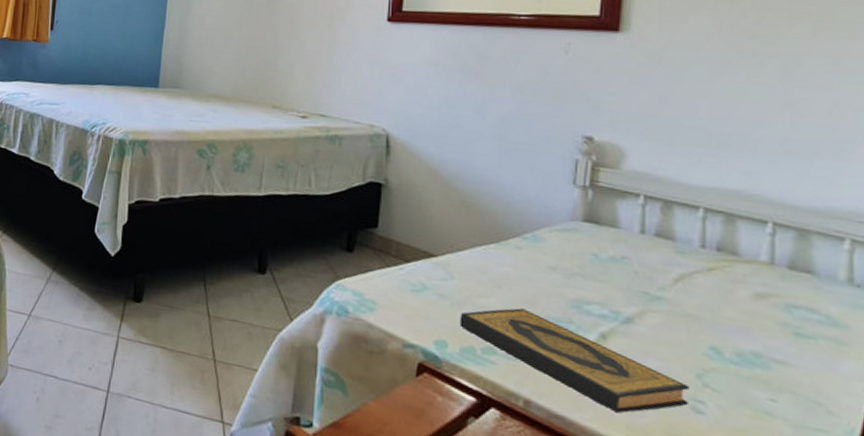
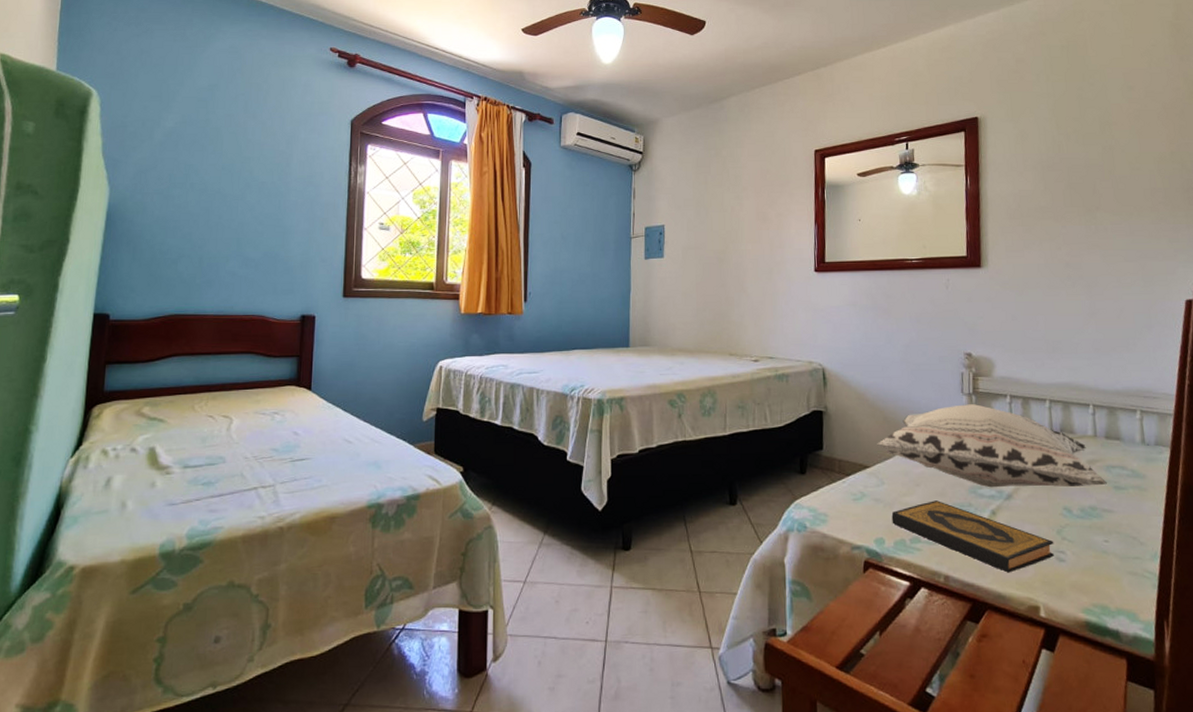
decorative pillow: none [447,198,785,328] -> present [876,404,1108,488]

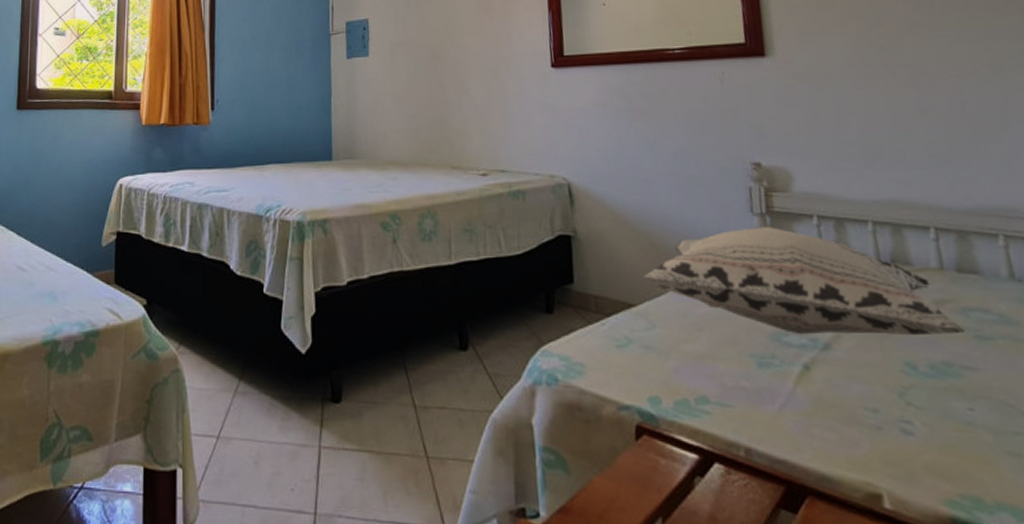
hardback book: present [891,500,1054,573] -> none [668,350,897,448]

